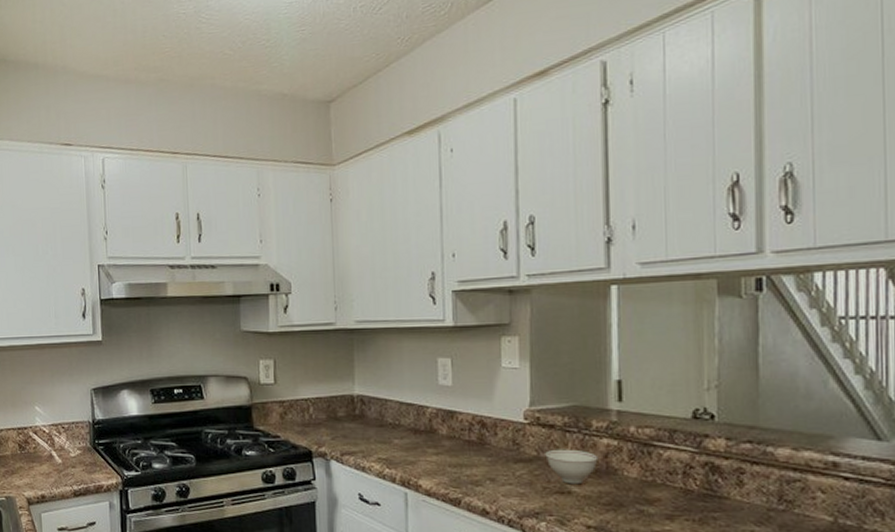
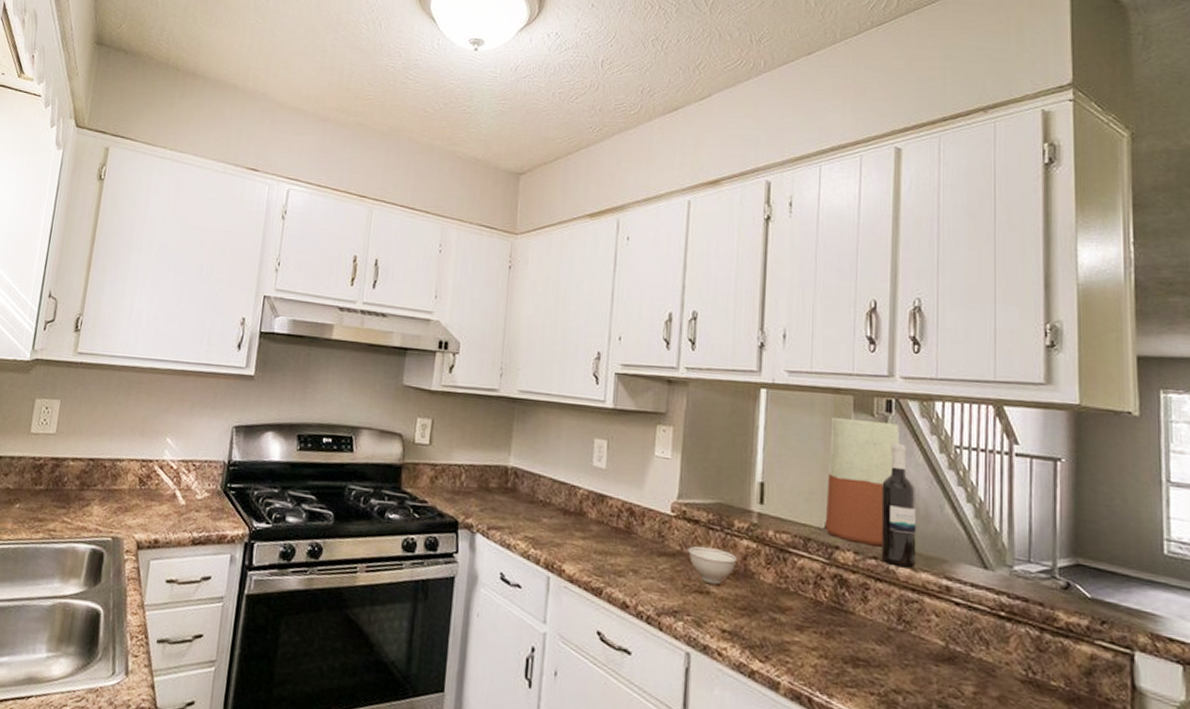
vase: none [691,302,775,430] -> present [824,418,901,547]
wine bottle: none [754,322,798,448] -> present [881,443,917,569]

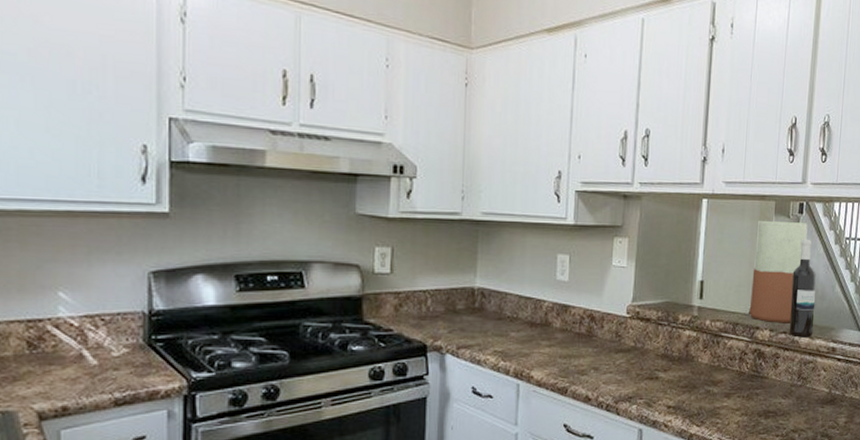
bowl: present [688,546,738,585] -> none [641,340,681,371]

